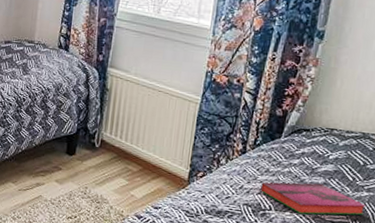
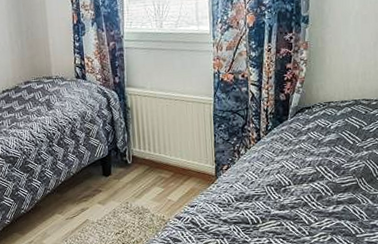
hardback book: present [260,182,366,215] -> none [278,152,367,182]

